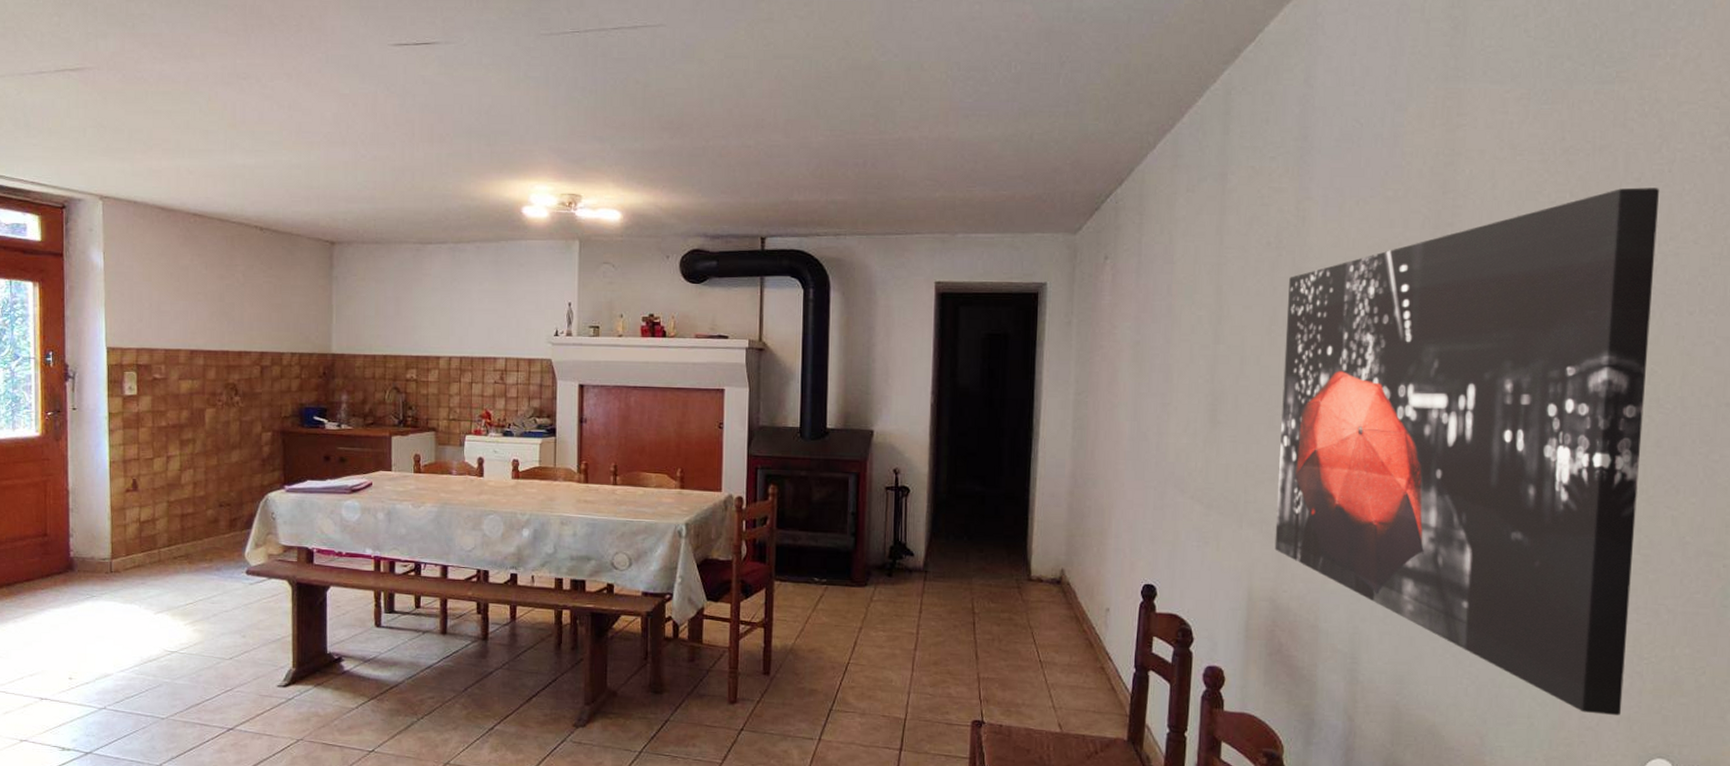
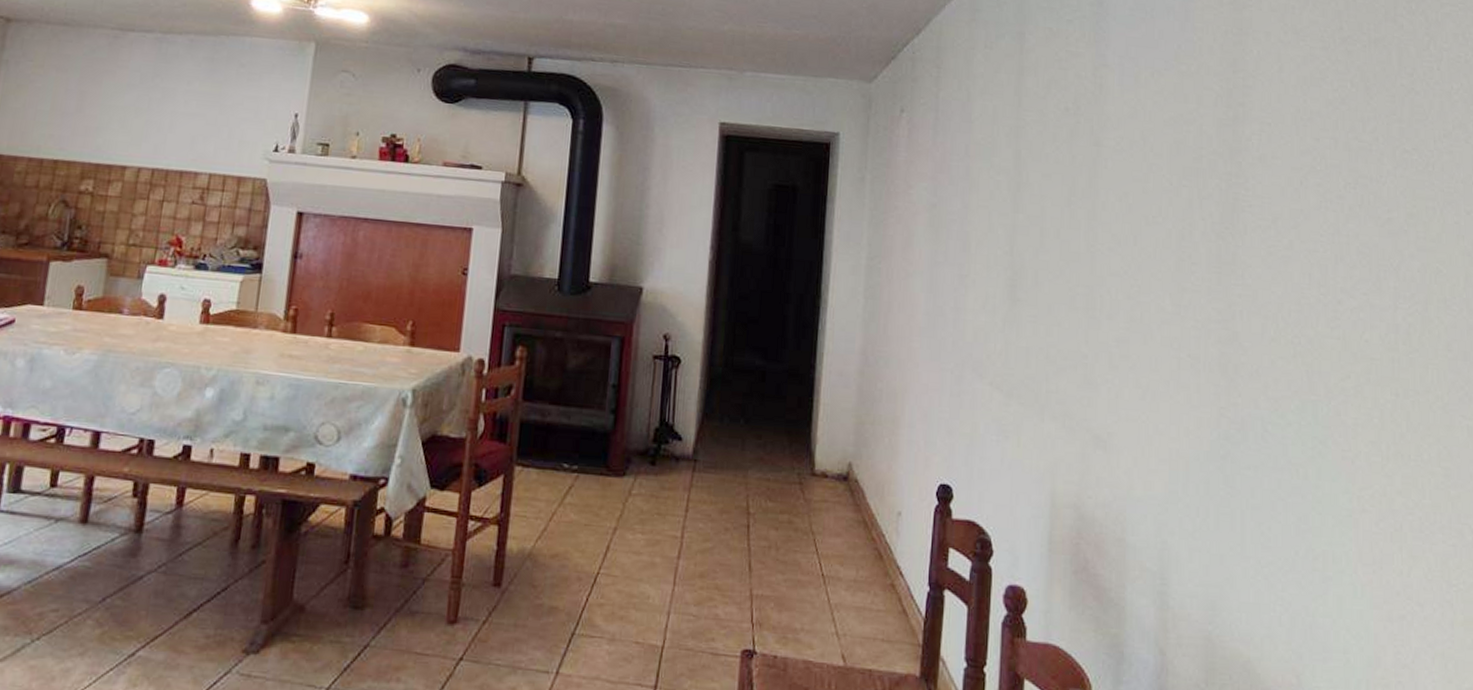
wall art: present [1274,187,1659,716] -> none [1078,82,1436,652]

